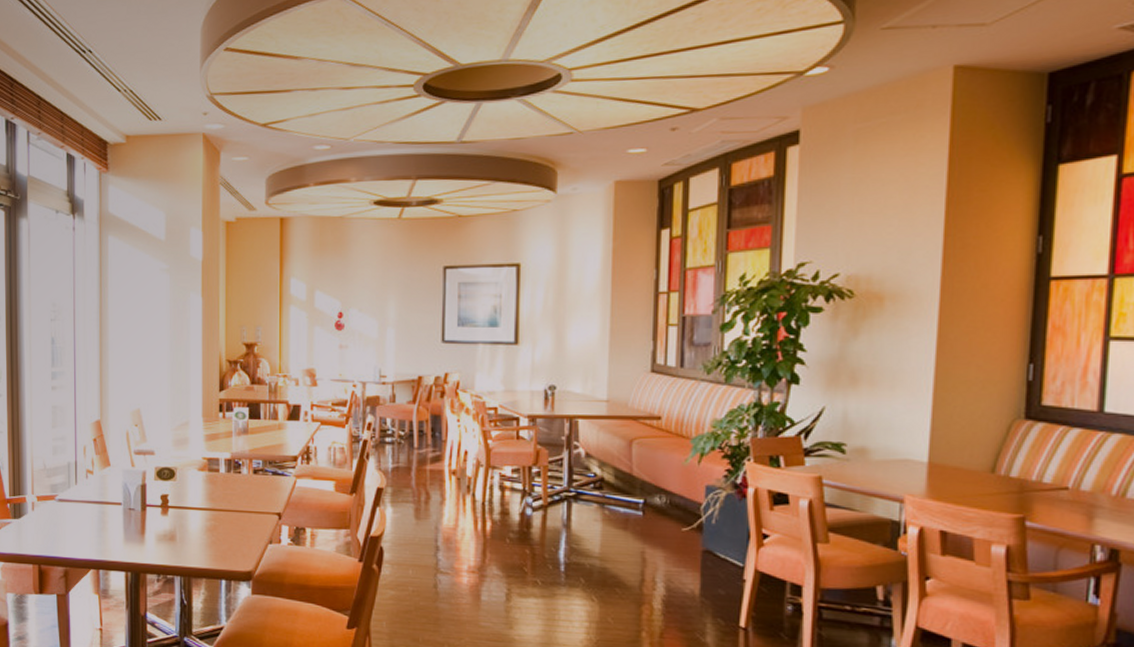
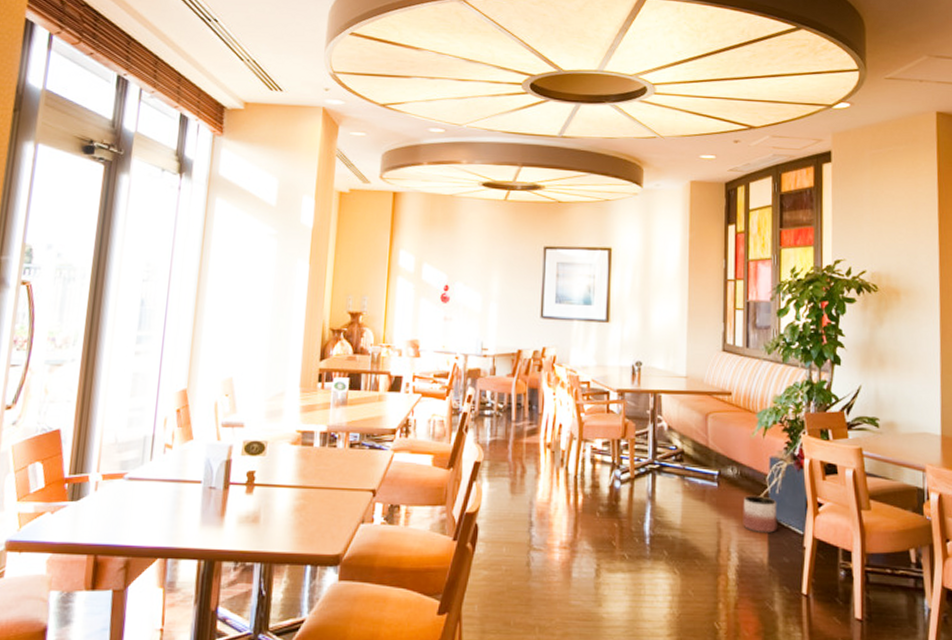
planter: none [671,525,713,564] -> present [743,495,778,533]

